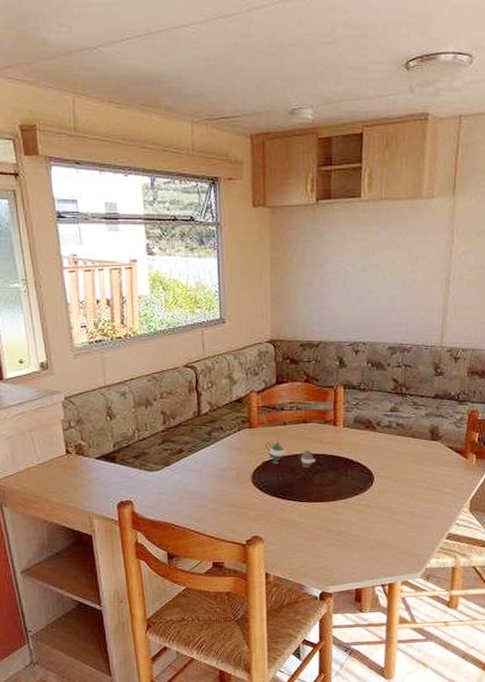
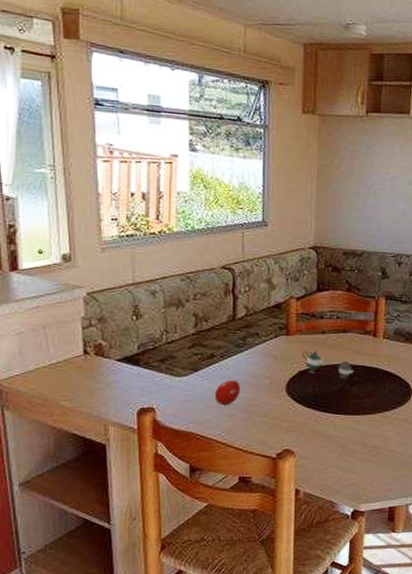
fruit: none [185,473,210,497] -> present [214,380,241,406]

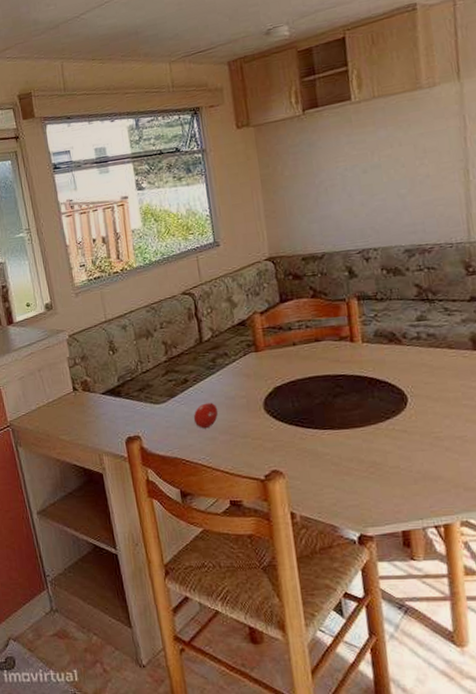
teapot: present [302,350,356,379] -> none [274,363,337,391]

